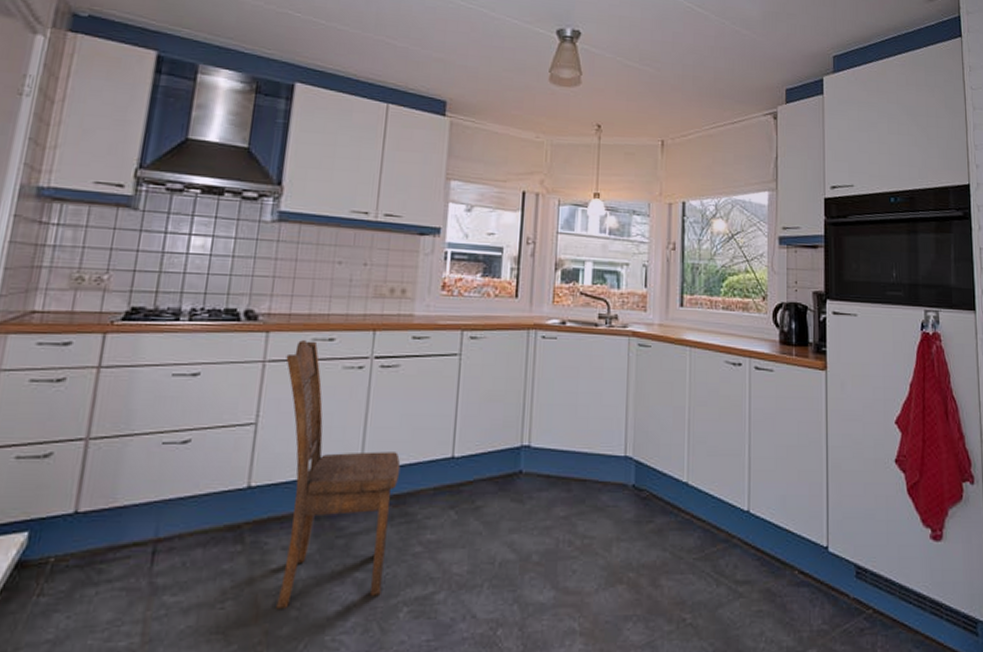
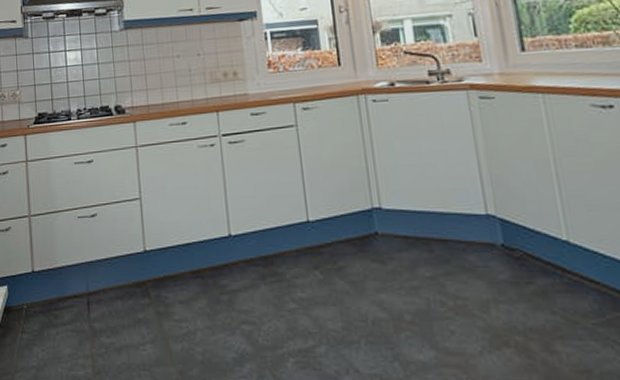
dining chair: present [276,340,401,609] -> none [152,126,268,353]

